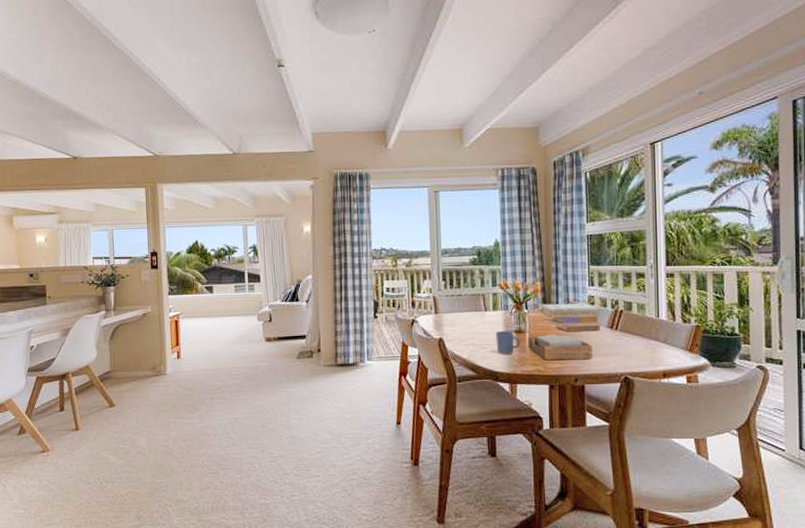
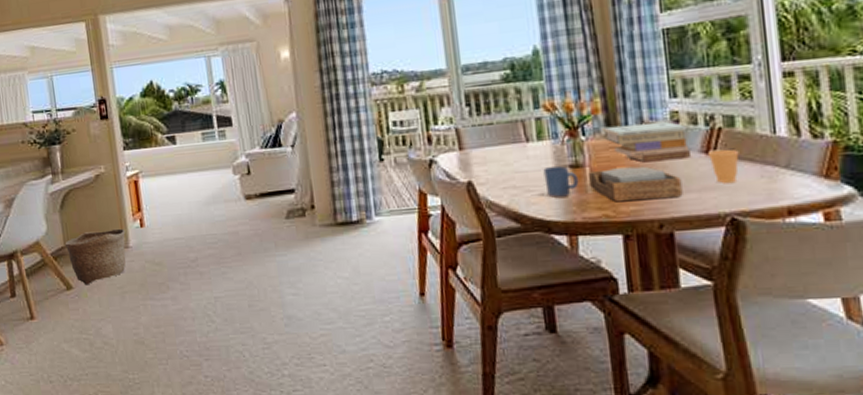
basket: none [111,358,164,404] -> present [64,228,126,286]
cup: none [613,326,633,351] -> present [708,149,740,183]

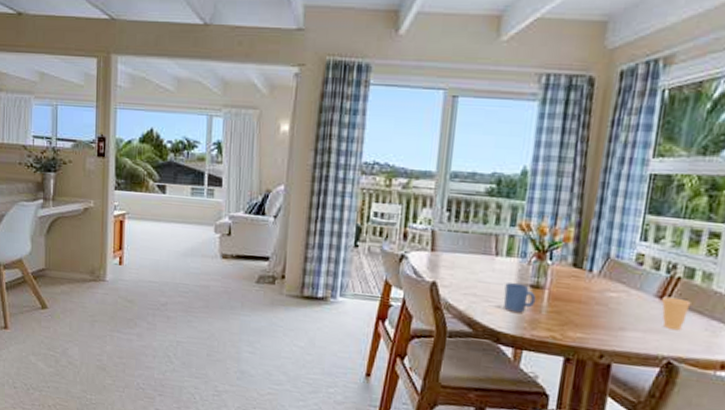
basket: present [64,228,126,286] -> none [46,259,104,308]
napkin holder: present [589,166,683,202] -> none [545,295,631,334]
books: present [602,121,690,163] -> none [569,255,649,300]

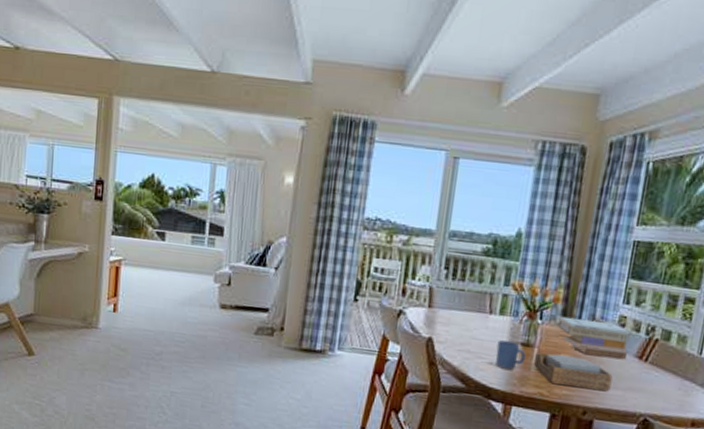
napkin holder: none [545,295,631,334] -> present [534,353,613,392]
books: none [569,255,649,300] -> present [557,316,631,359]
cup: present [662,296,691,330] -> none [640,357,667,389]

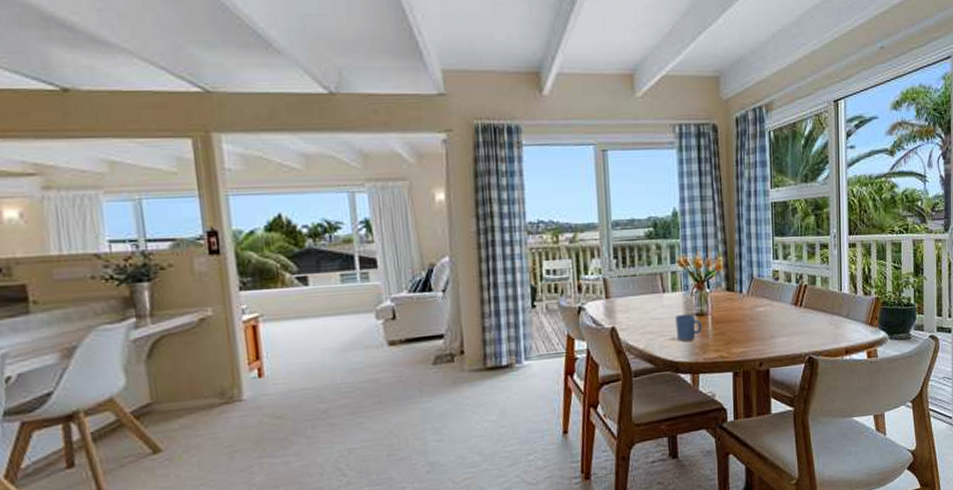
napkin holder: present [534,353,613,392] -> none [710,315,778,345]
books: present [557,316,631,359] -> none [722,278,784,312]

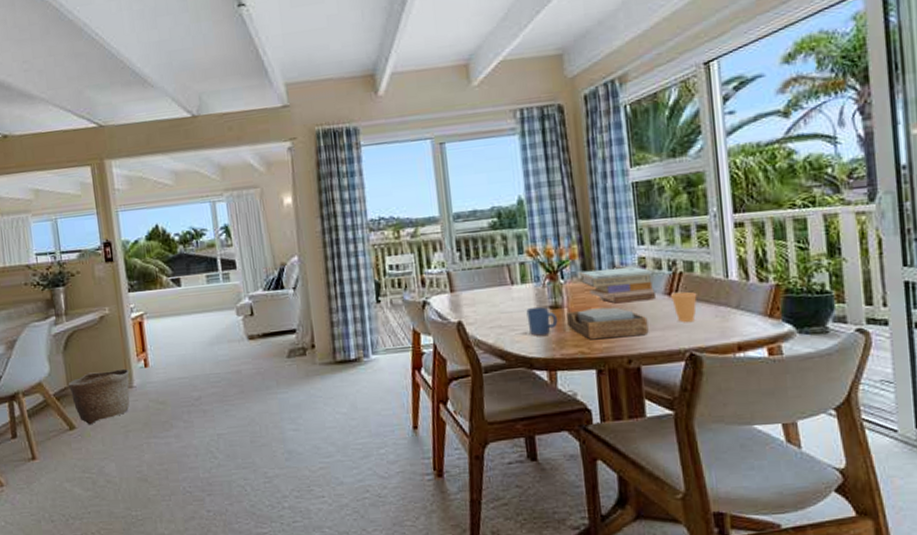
basket: none [152,379,238,447] -> present [68,368,130,425]
napkin holder: none [710,315,778,345] -> present [567,307,649,340]
books: none [722,278,784,312] -> present [578,266,655,304]
cup: none [797,302,817,329] -> present [671,291,697,322]

